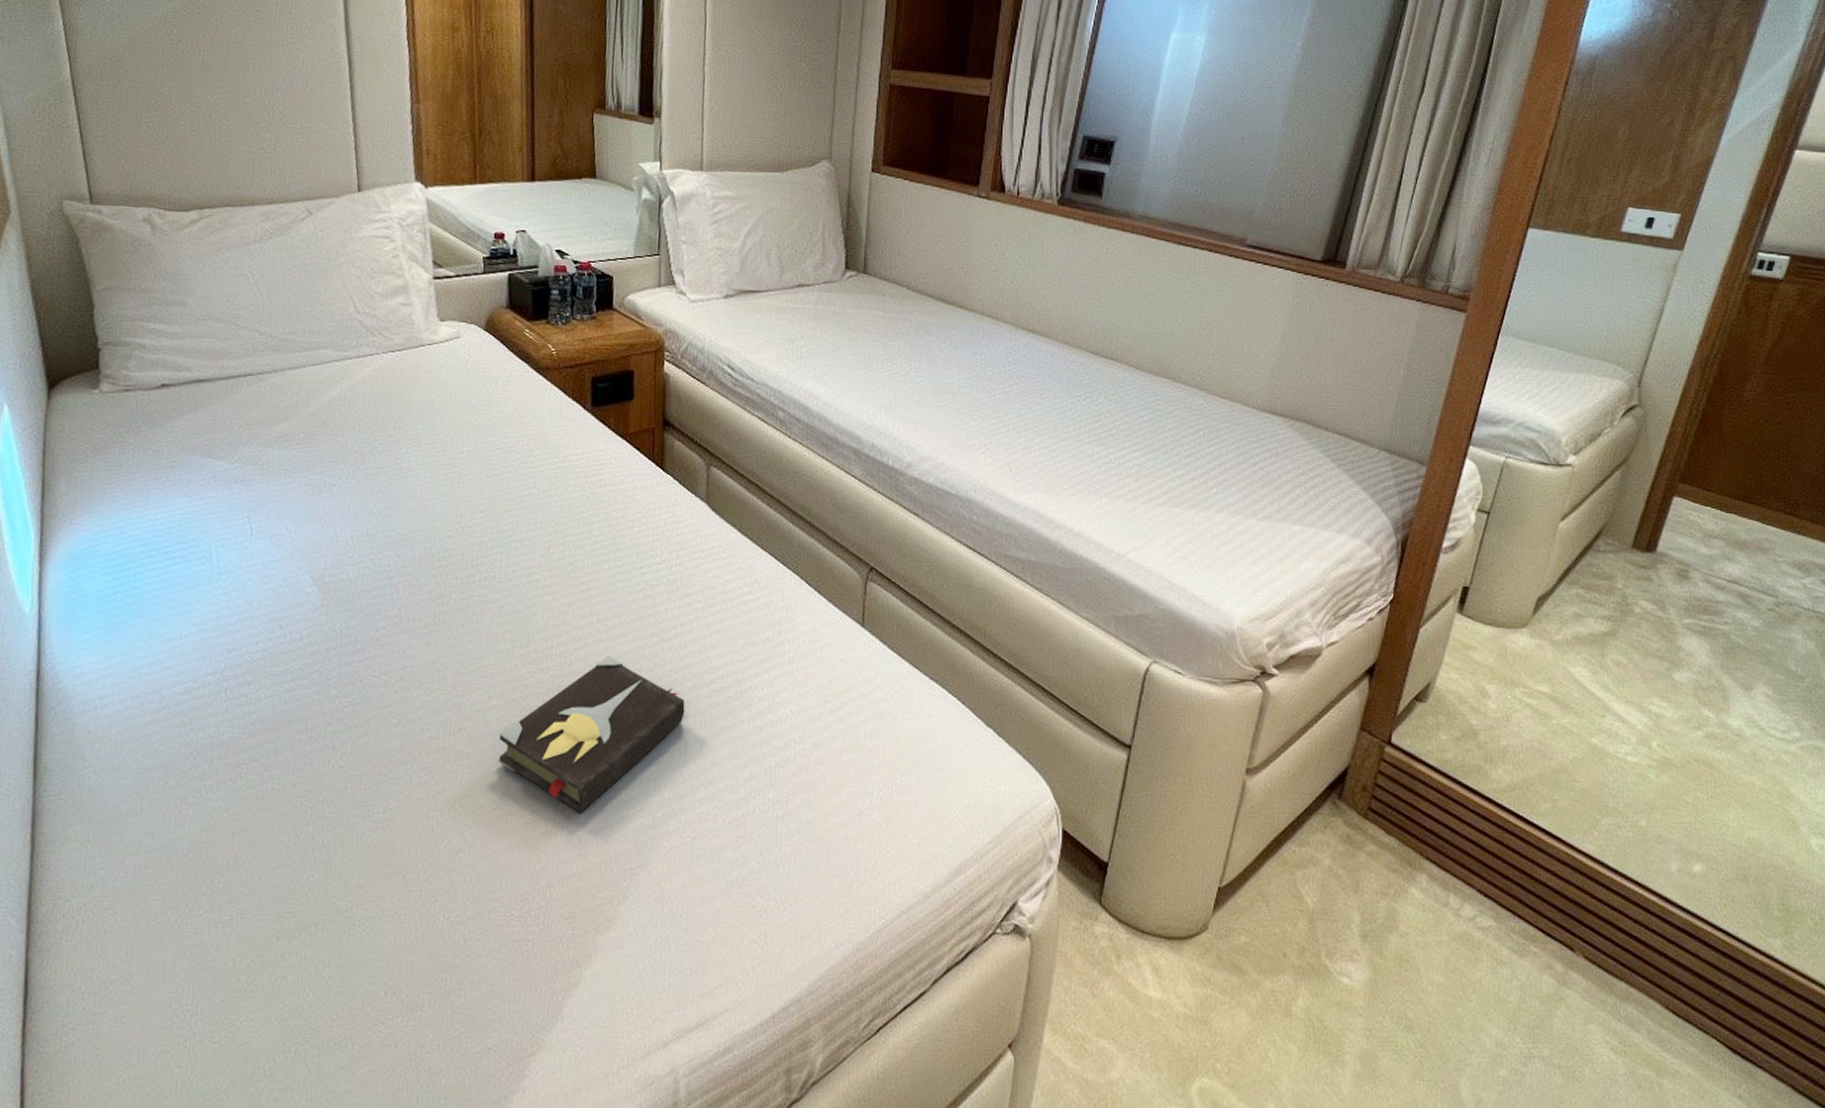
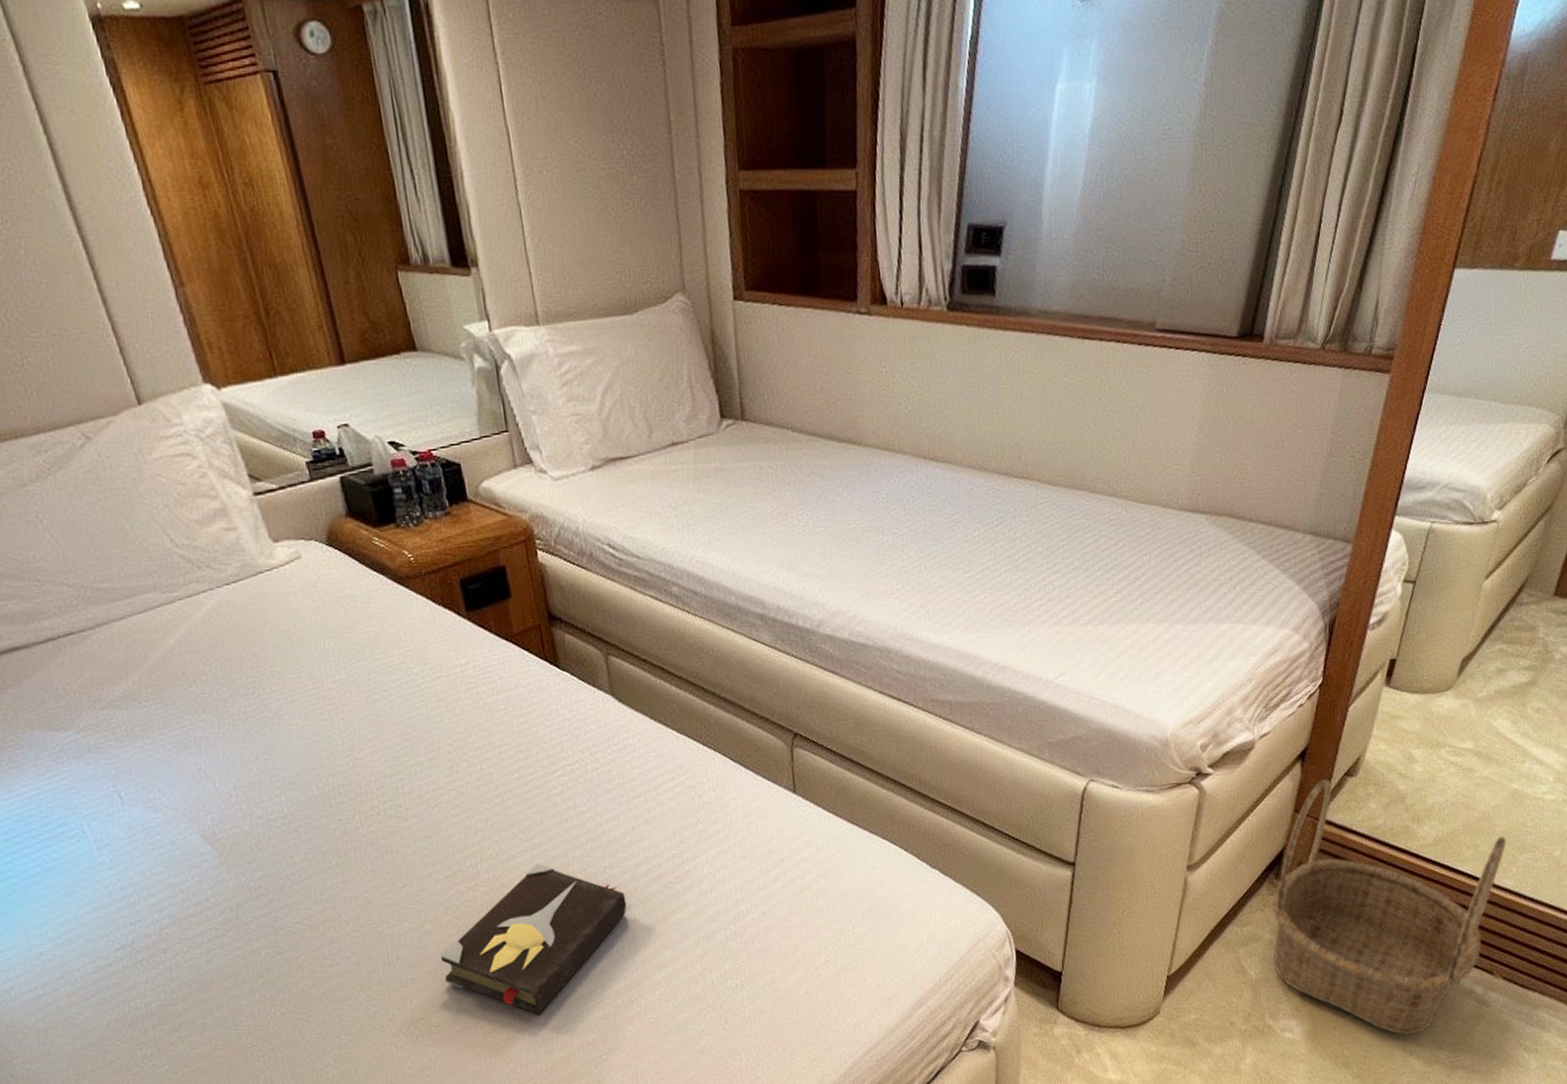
basket: none [1332,700,1586,1007] -> present [1271,779,1506,1036]

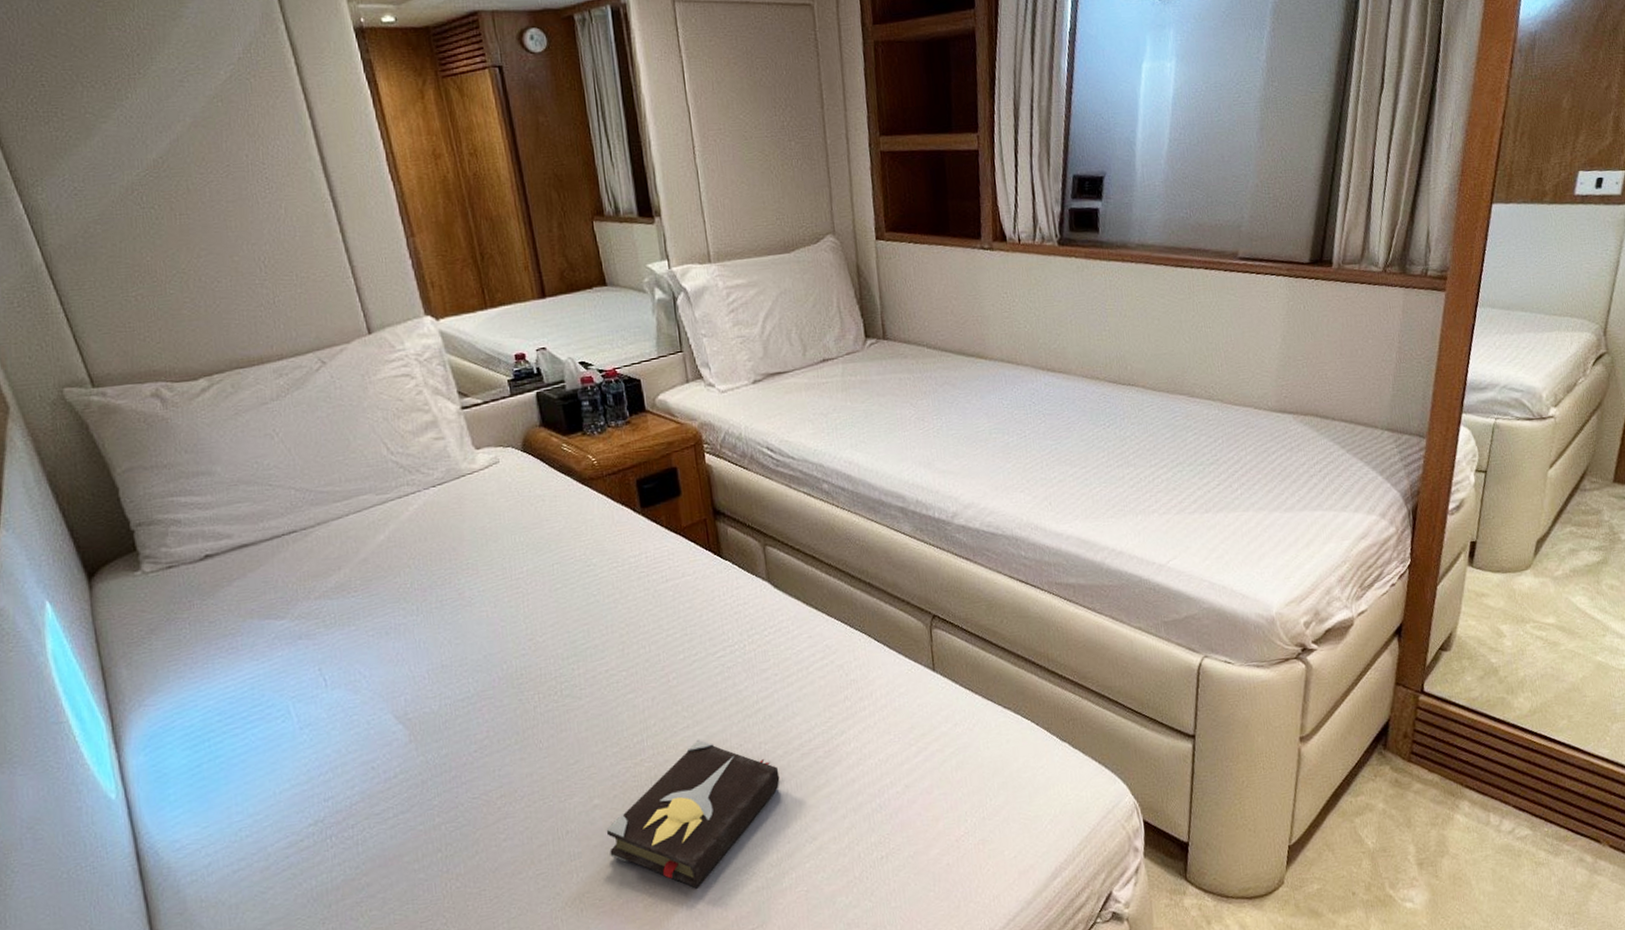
basket: present [1271,779,1506,1036] -> none [1382,653,1598,905]

